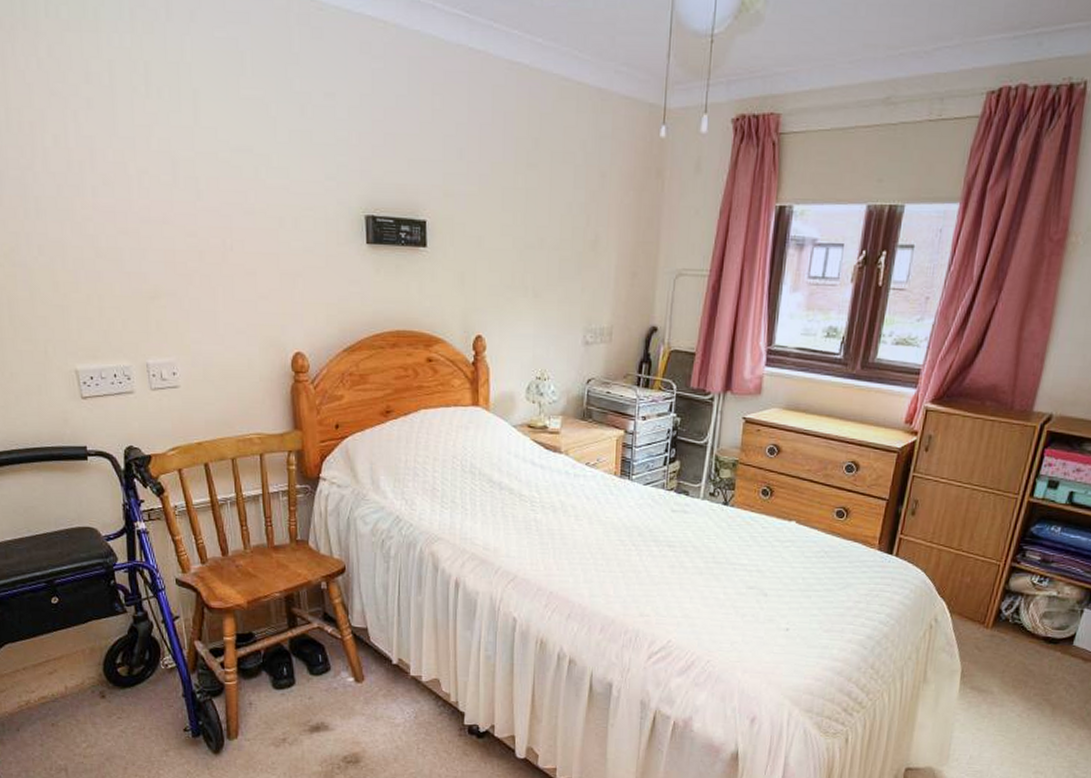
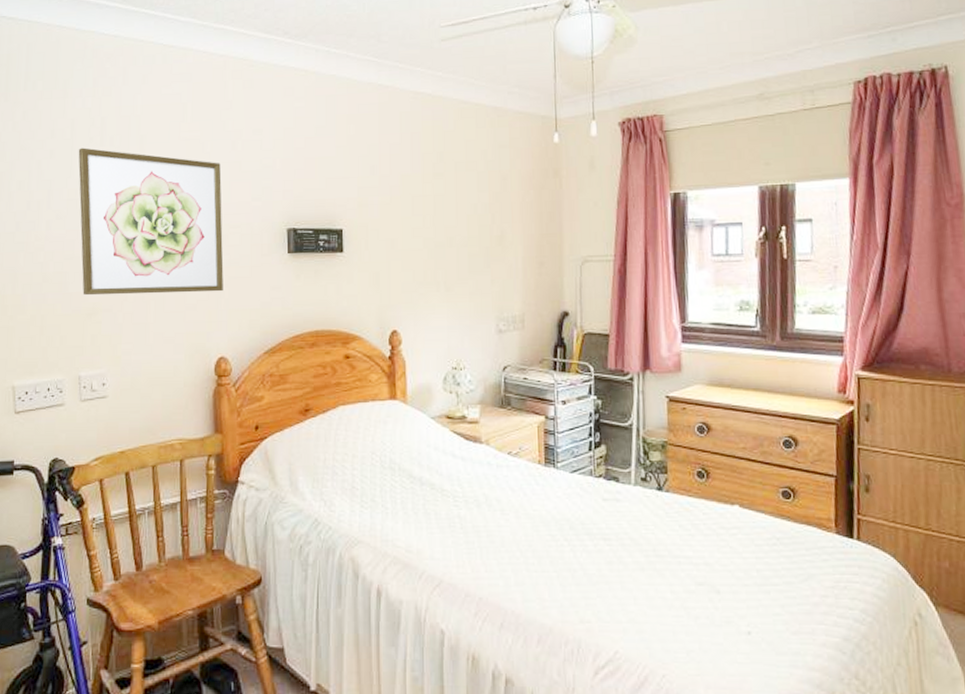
wall art: none [120,98,297,282] -> present [78,147,224,296]

